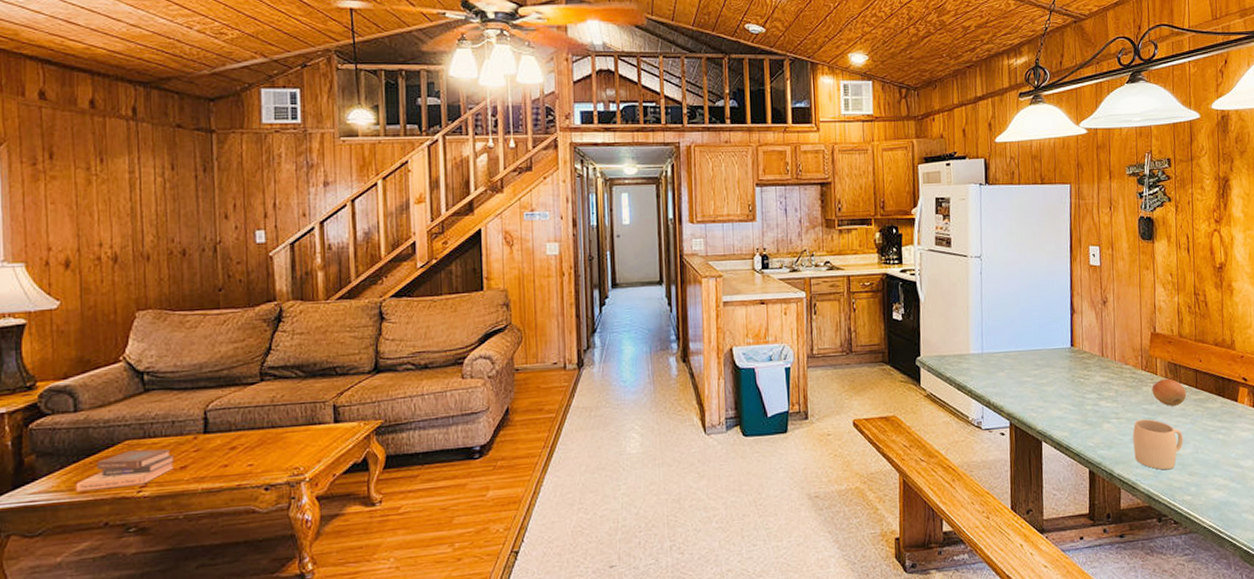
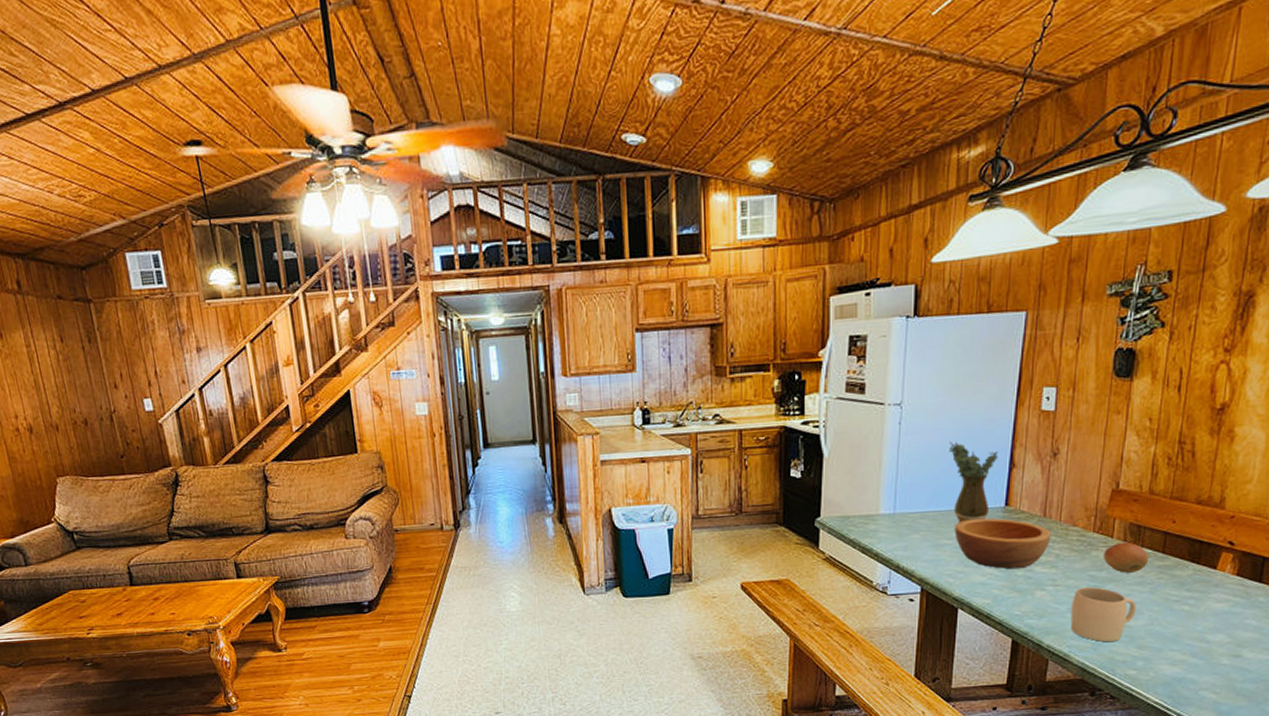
books: present [75,449,174,491] -> none [39,598,112,632]
vase: none [1022,289,1061,362] -> present [949,441,998,524]
bowl: none [1032,357,1110,404] -> present [954,517,1051,570]

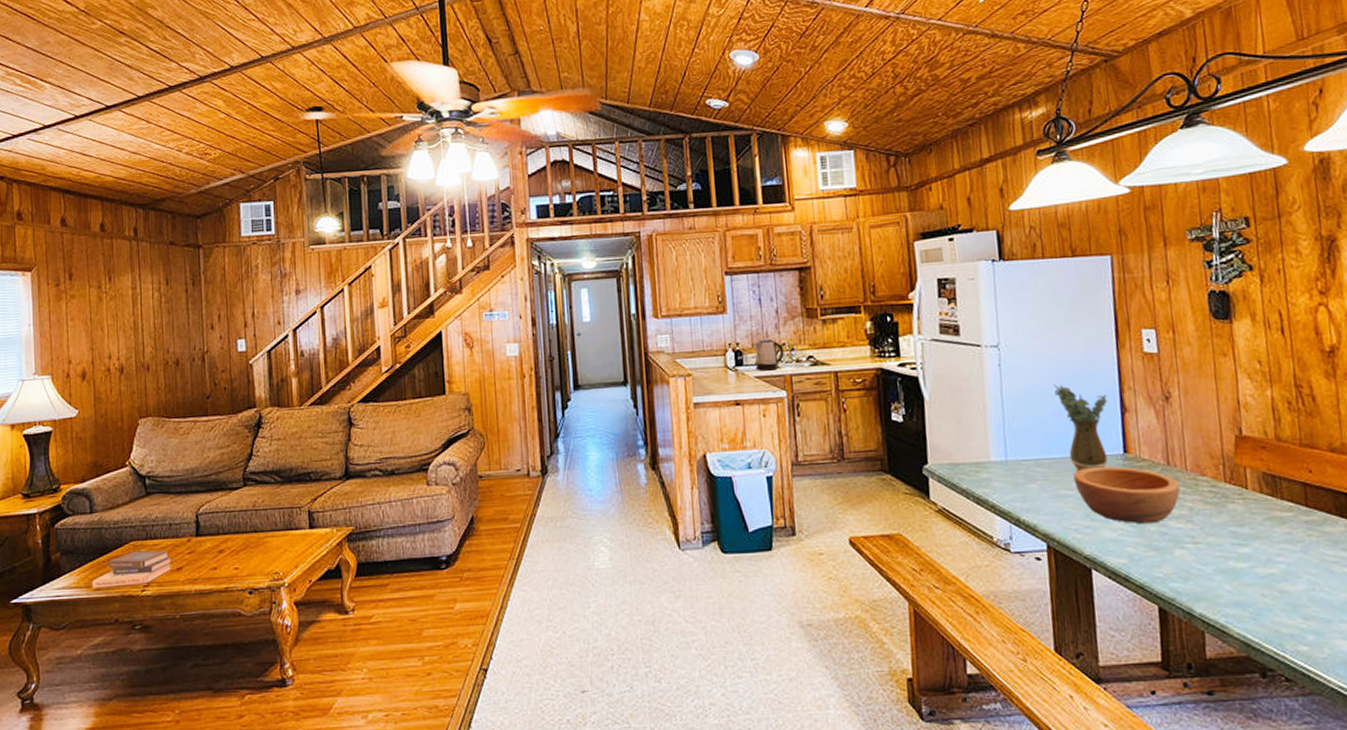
books: none [39,598,112,632] -> present [92,550,172,588]
kettle: none [662,397,691,429] -> present [754,338,784,371]
mug: present [1070,587,1137,643] -> none [1217,545,1292,611]
fruit: present [1103,541,1149,573] -> none [1241,493,1293,529]

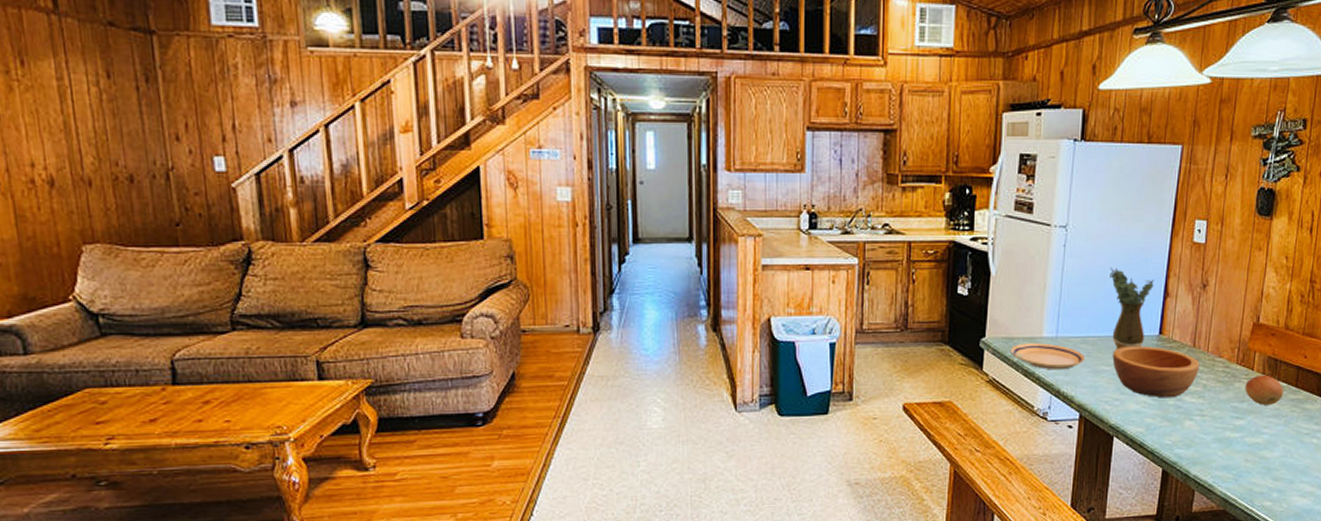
books: present [92,550,172,588] -> none [35,399,143,440]
kettle: present [754,338,784,371] -> none [829,202,860,236]
plate: none [957,467,1042,497] -> present [1011,343,1084,370]
fruit: none [1241,493,1293,529] -> present [1245,374,1284,405]

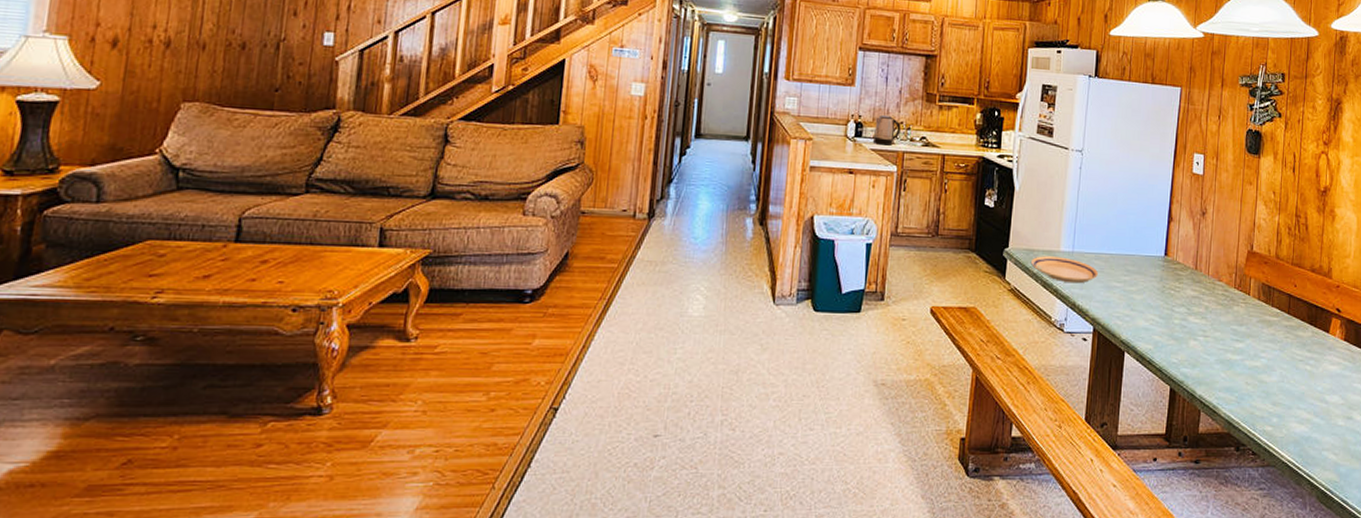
kettle: none [829,202,860,236] -> present [872,114,901,146]
vase: present [1109,267,1154,350] -> none [1120,190,1159,268]
bowl: present [1112,345,1200,398] -> none [1123,264,1202,318]
fruit: present [1245,374,1284,405] -> none [1243,300,1278,330]

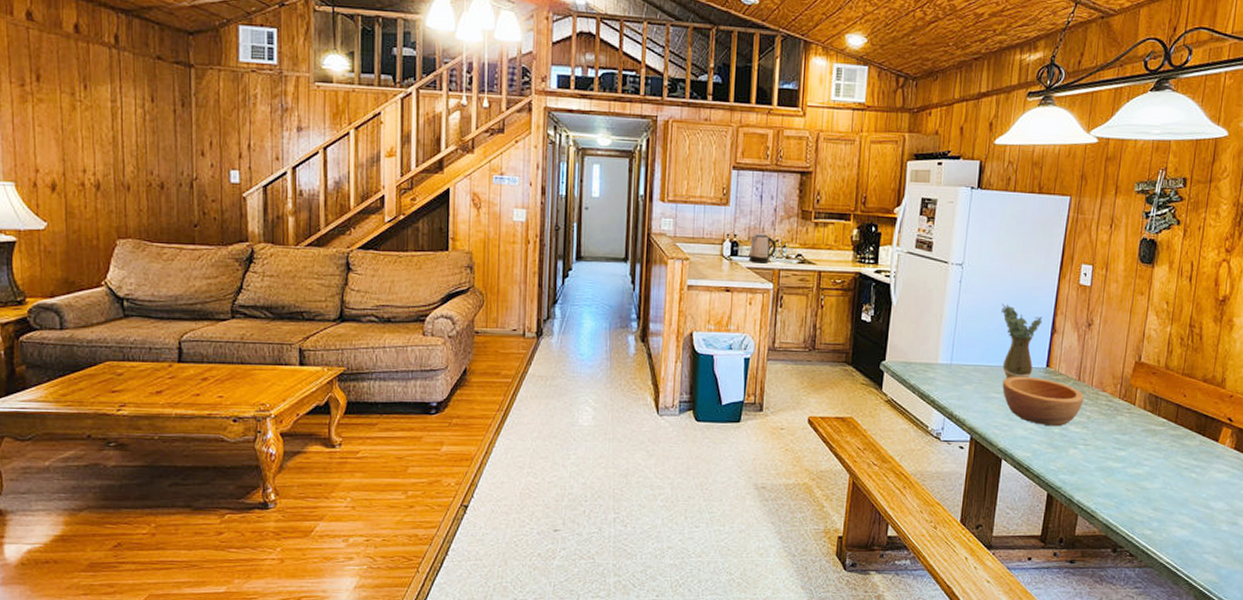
plate: present [1031,256,1098,284] -> none [908,368,976,395]
vase: none [1120,190,1159,268] -> present [1001,303,1043,379]
bowl: none [1123,264,1202,318] -> present [1002,376,1084,427]

